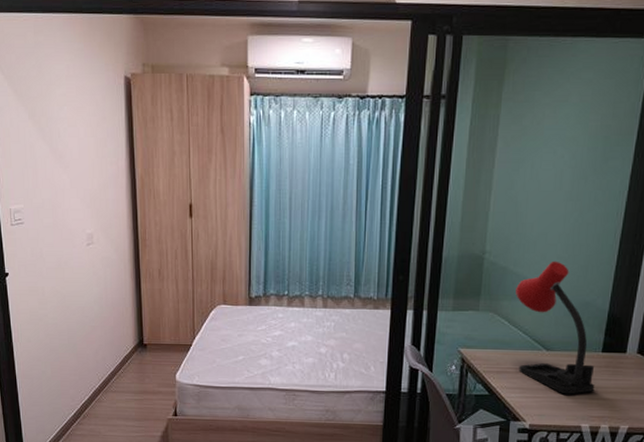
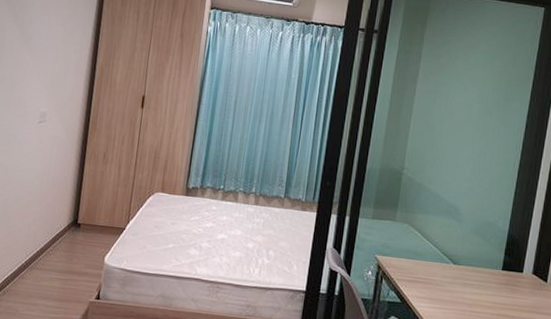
desk lamp: present [515,261,595,395] -> none [428,182,495,309]

